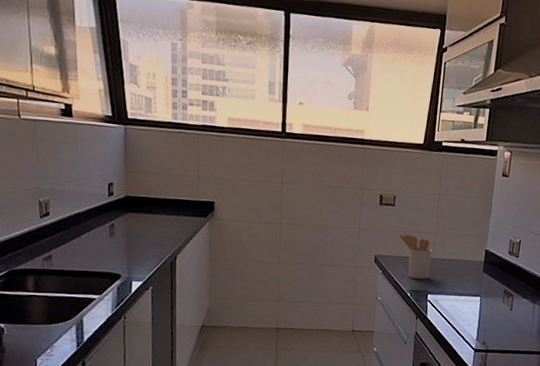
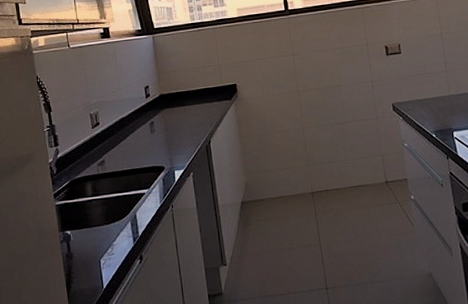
utensil holder: present [399,234,432,279] -> none [412,77,450,119]

